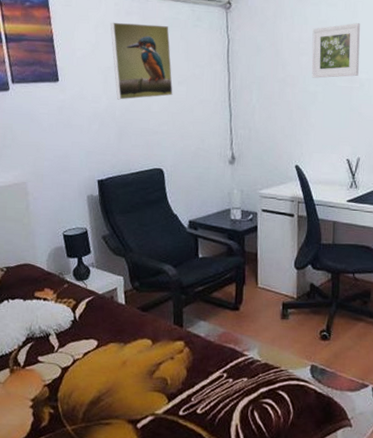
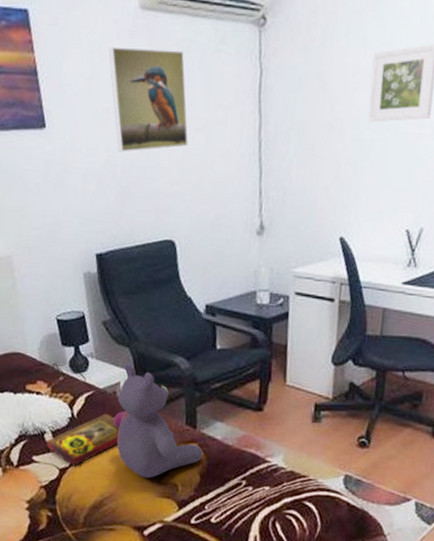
book: none [50,316,116,366] -> present [46,413,120,467]
stuffed bear: none [110,271,189,374] -> present [112,363,203,479]

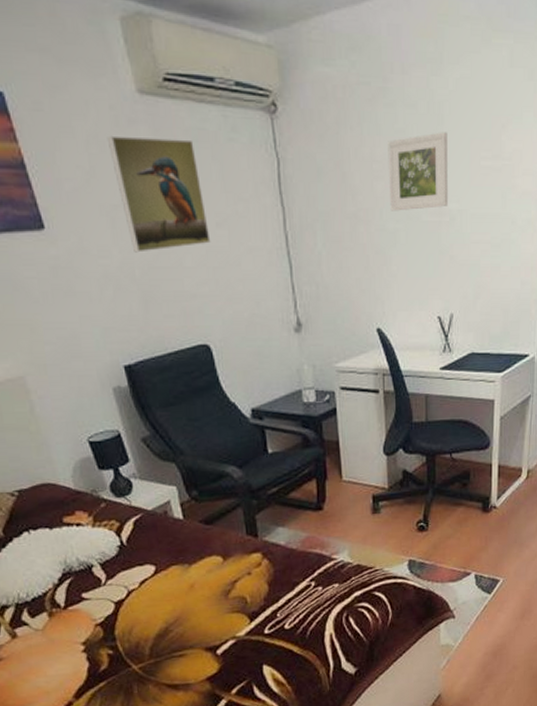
book: present [46,413,120,467] -> none [95,535,176,598]
stuffed bear: present [112,363,203,479] -> none [167,479,268,596]

